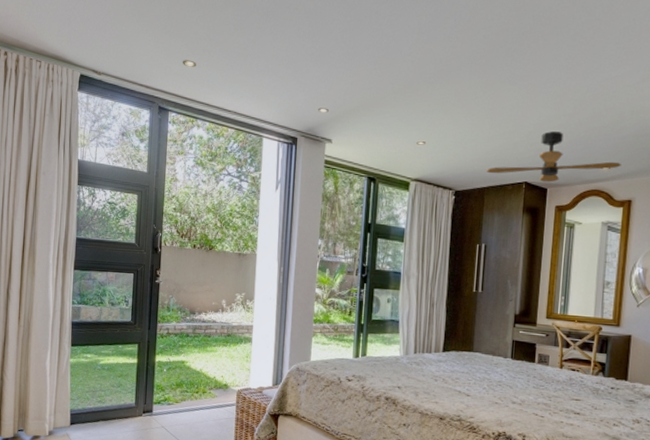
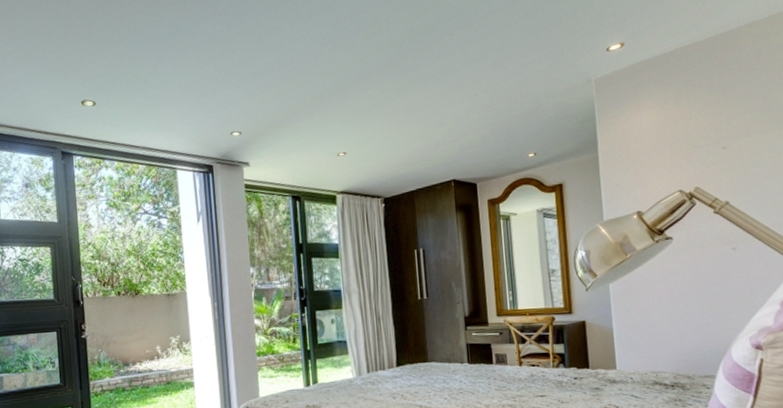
ceiling fan: present [485,131,621,183] -> none [411,124,546,178]

